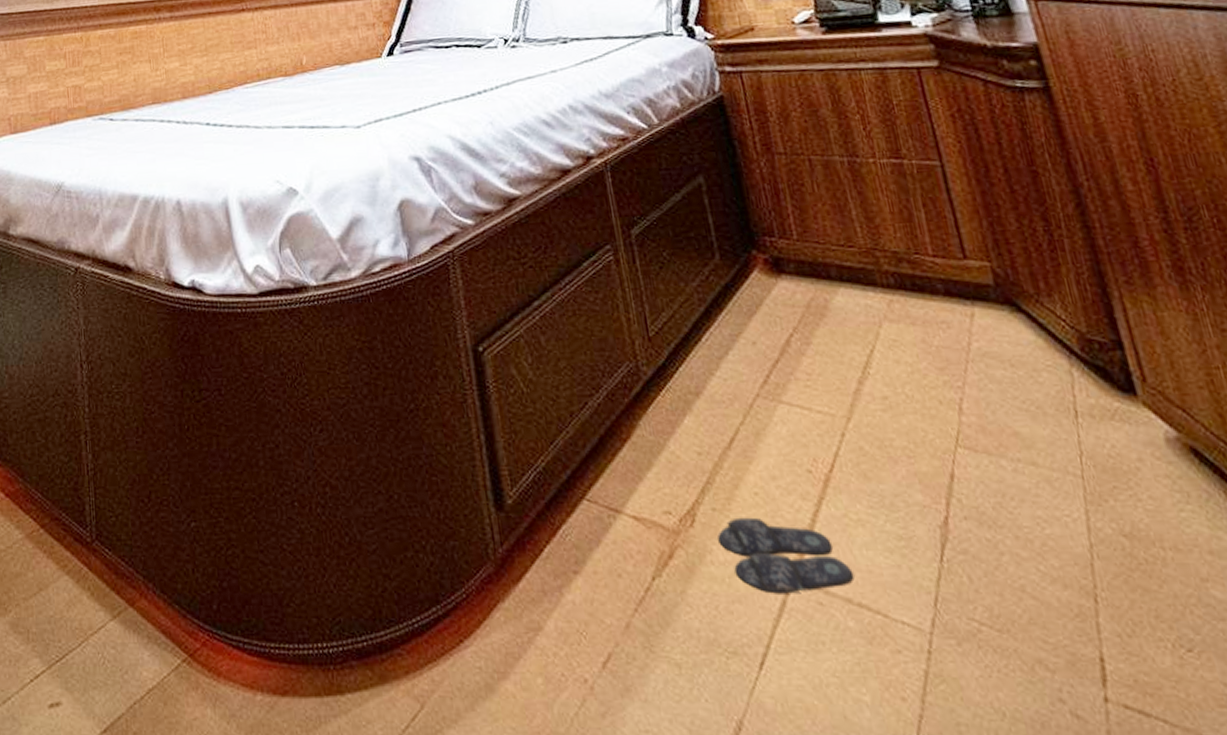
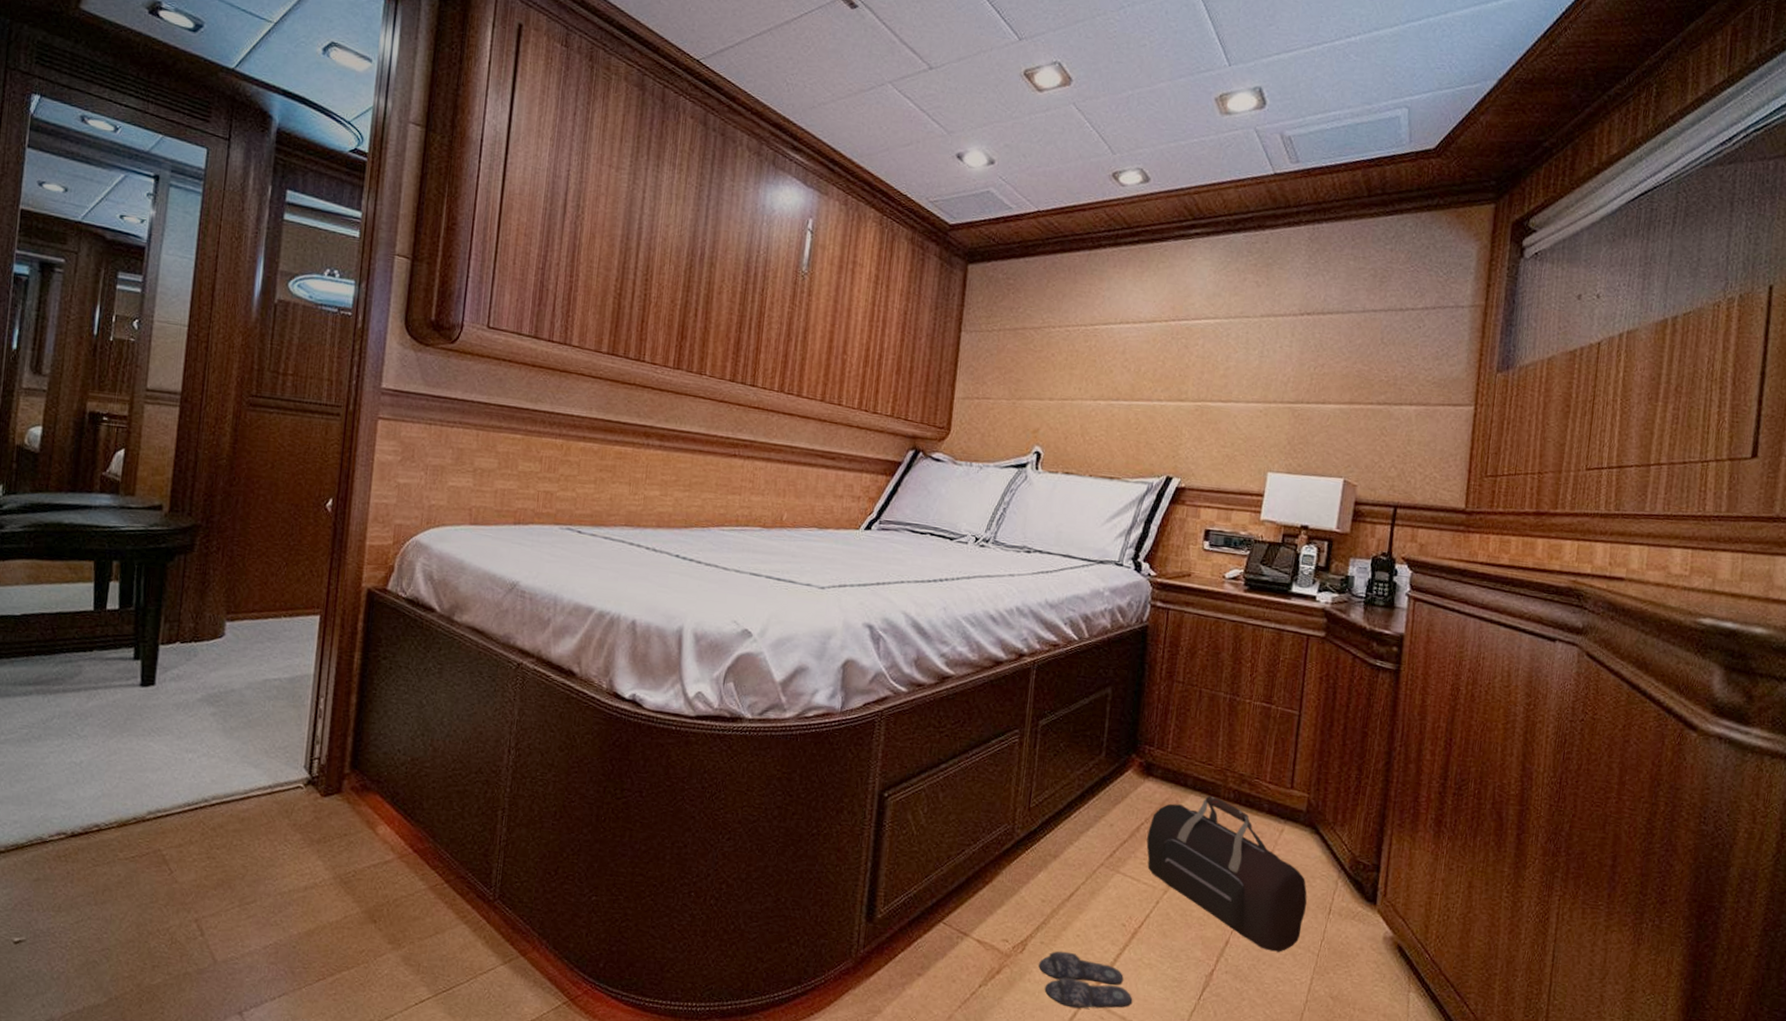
duffel bag: none [800,285,1049,480] -> present [1146,795,1307,952]

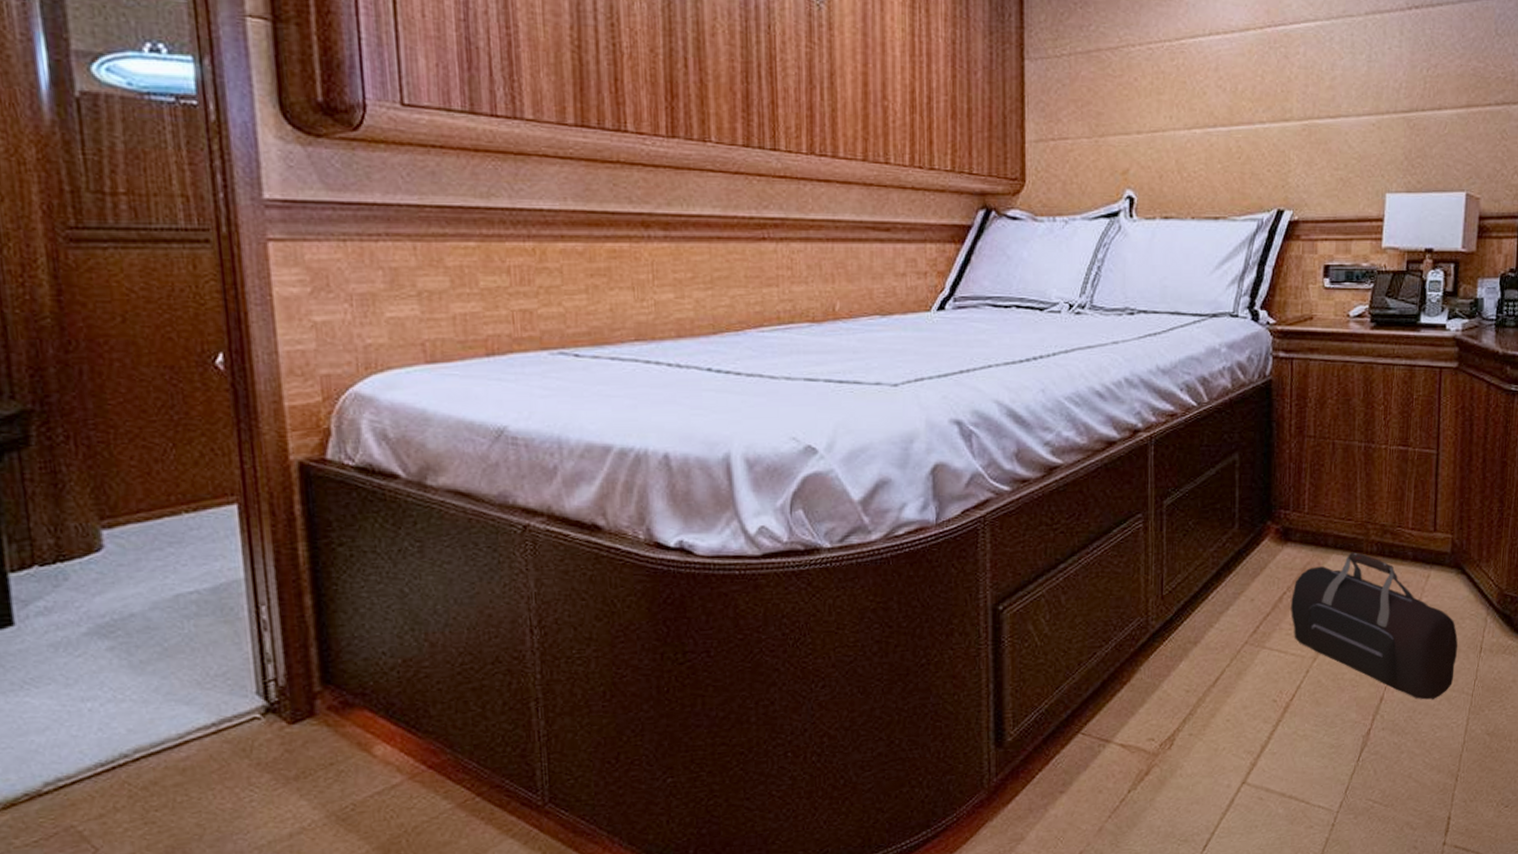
slippers: present [1039,951,1132,1008] -> none [1190,738,1290,795]

